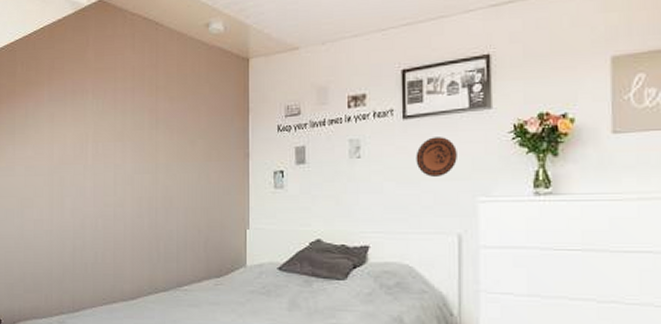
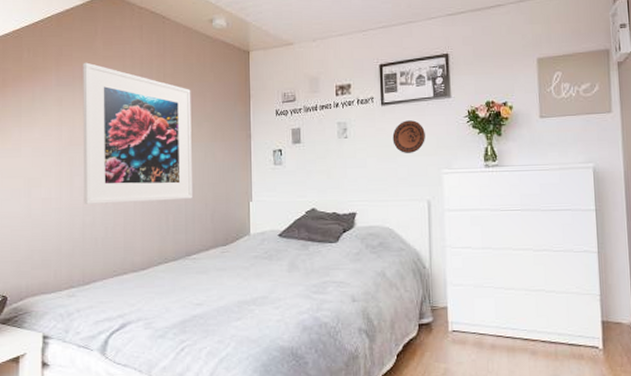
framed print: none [74,75,185,227] -> present [83,62,192,204]

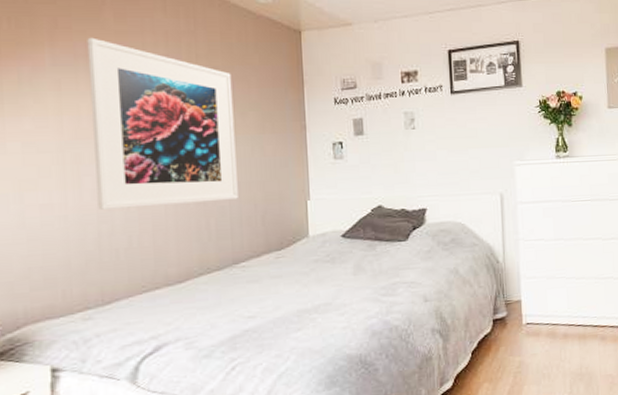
decorative plate: present [392,120,425,153] -> none [463,110,497,145]

